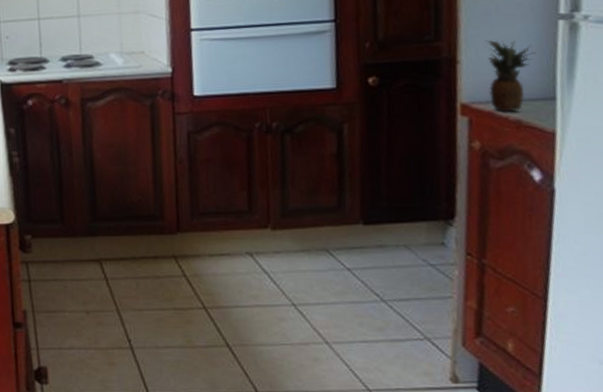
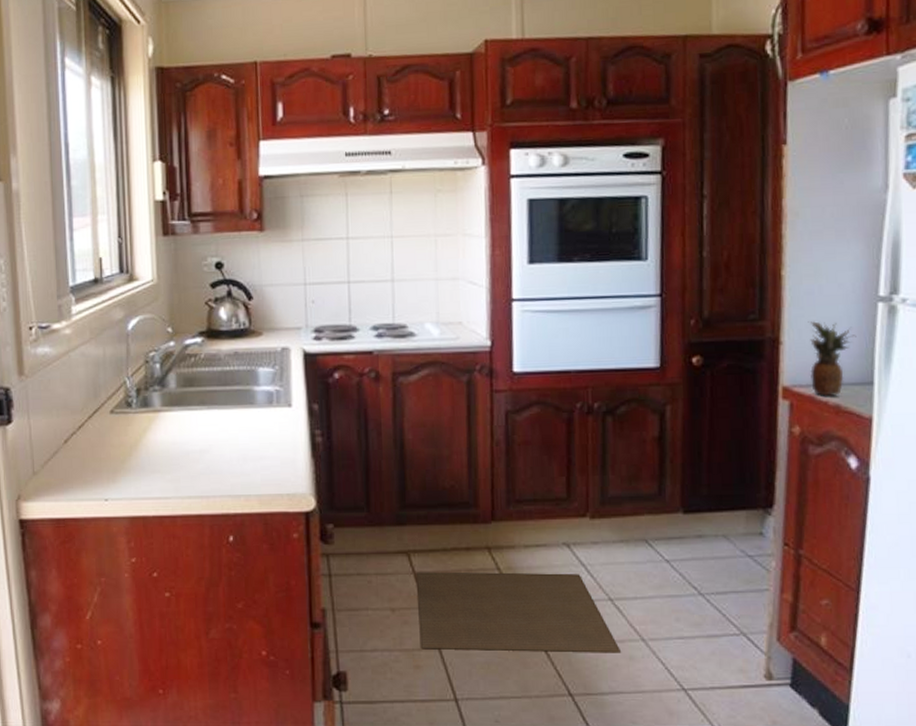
doormat: none [107,278,305,355] -> present [415,572,621,653]

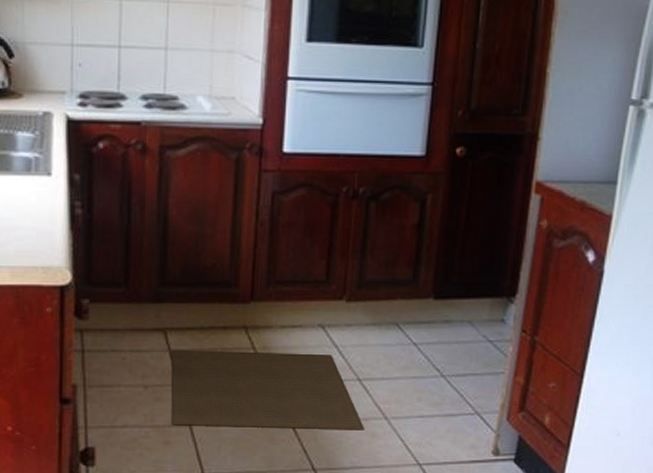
fruit: present [808,321,857,396] -> none [562,119,607,193]

